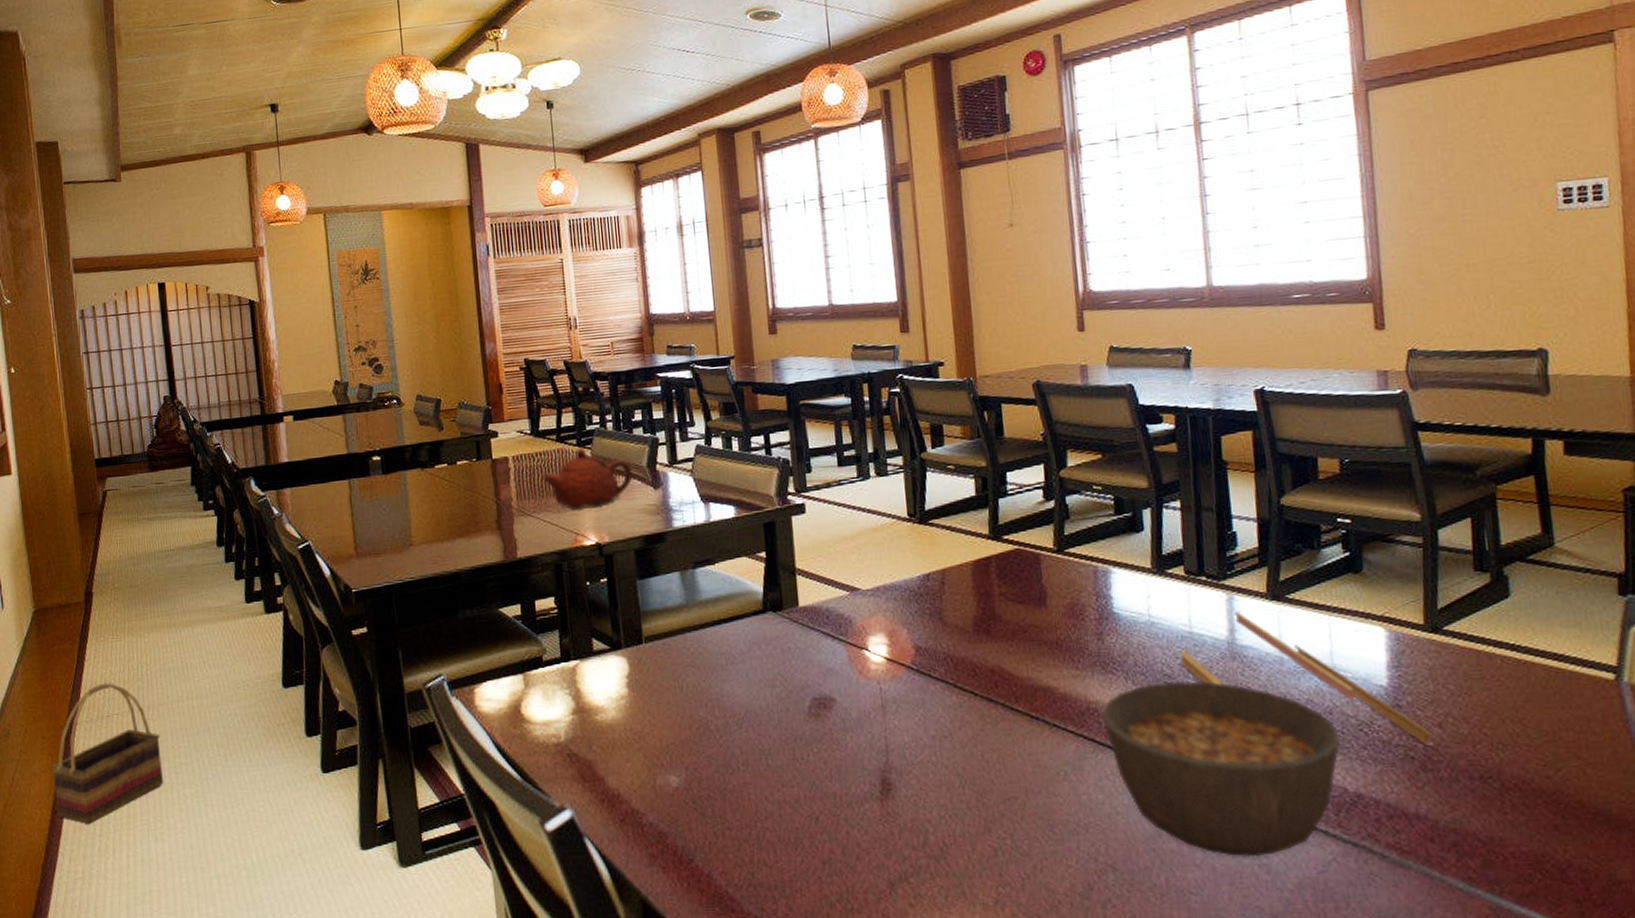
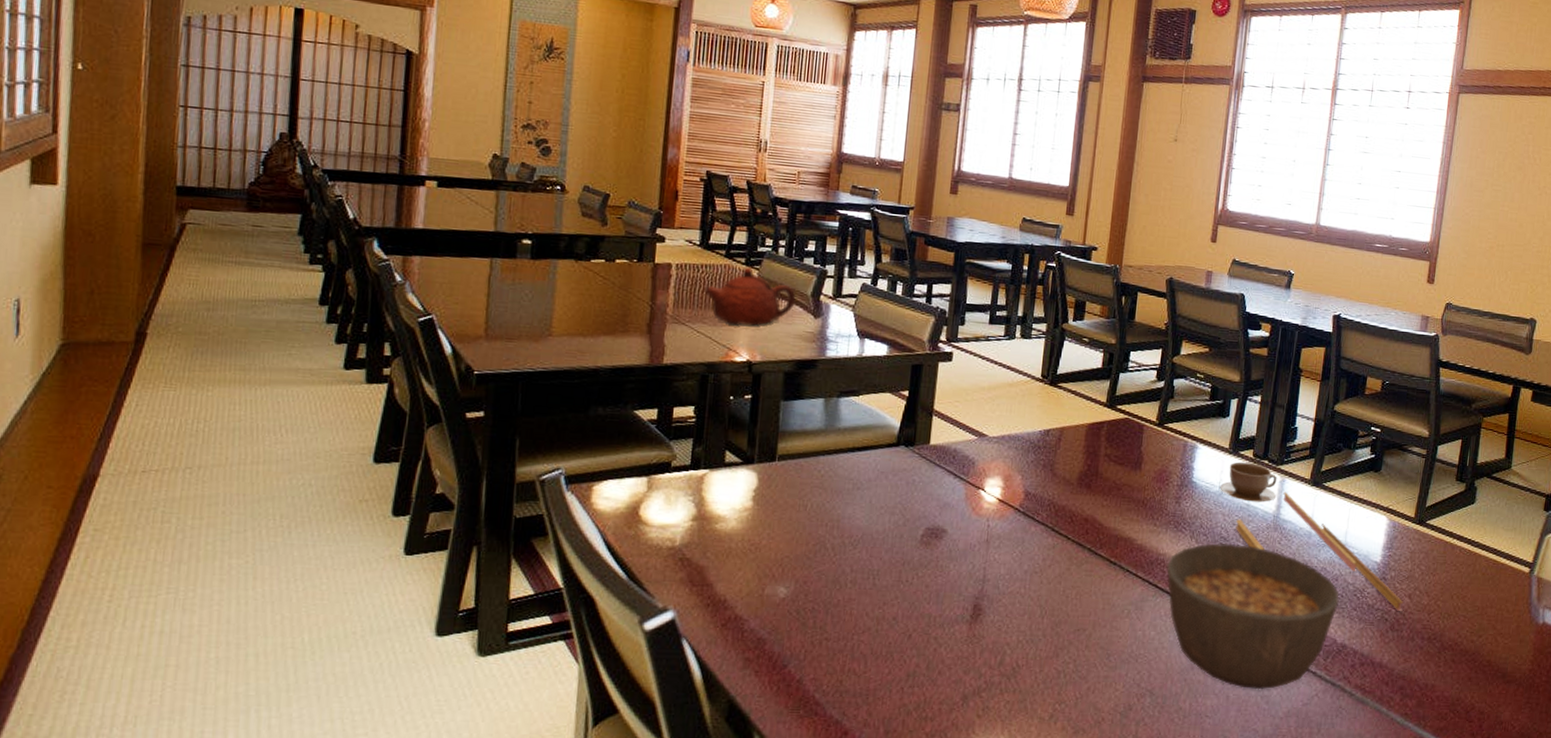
woven basket: present [51,683,163,824] -> none [54,435,208,588]
teacup: none [1149,581,1225,629] -> present [1220,461,1277,503]

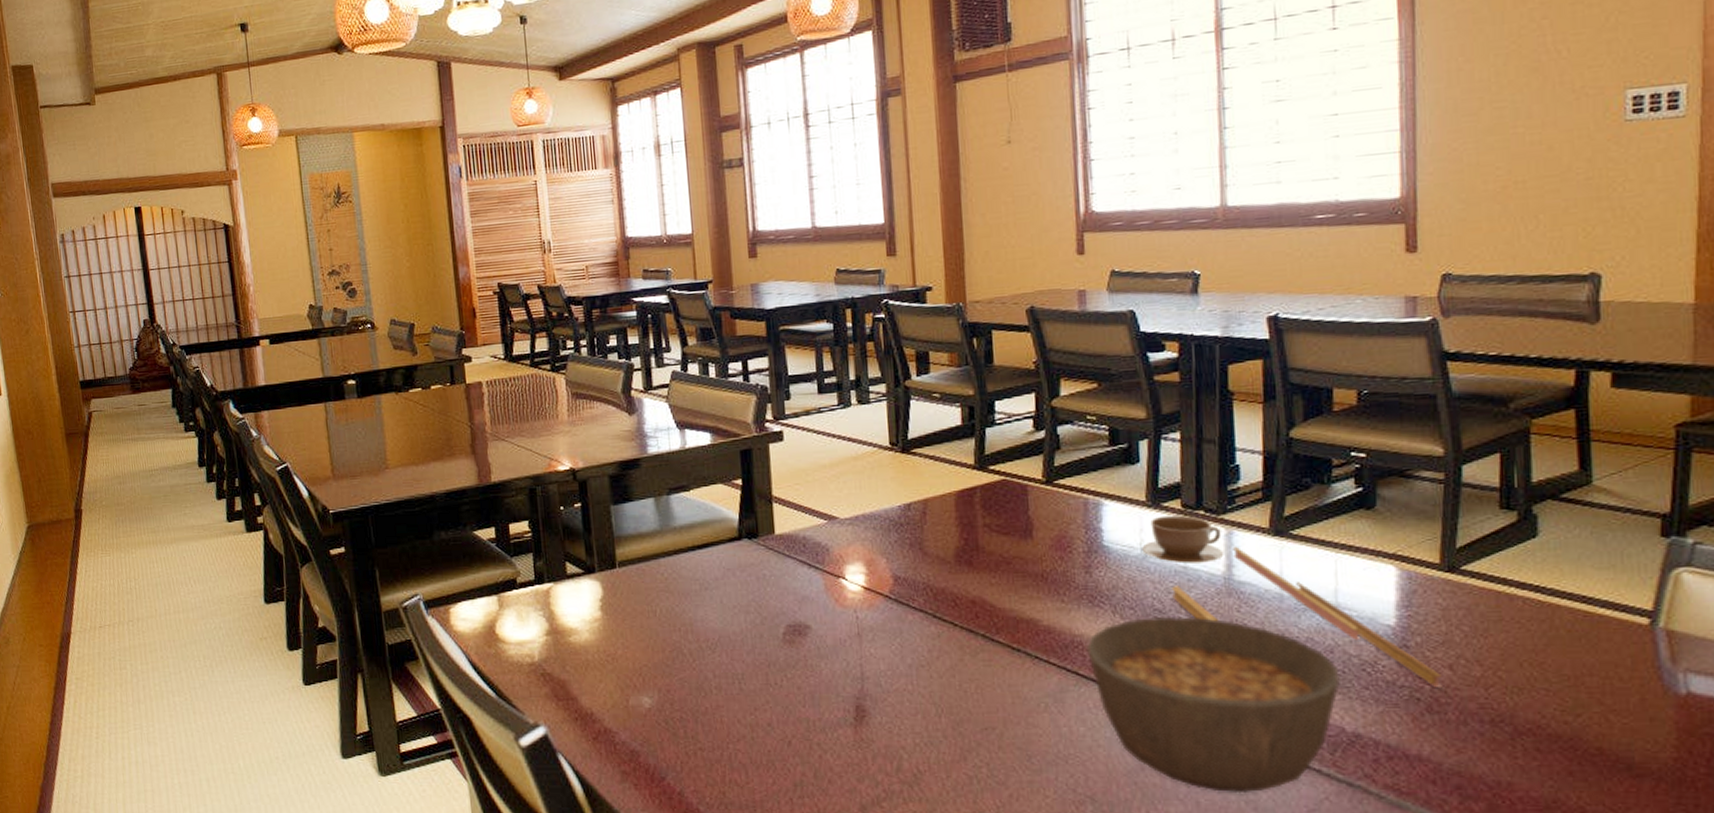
teapot: present [704,267,796,326] -> none [516,373,607,435]

